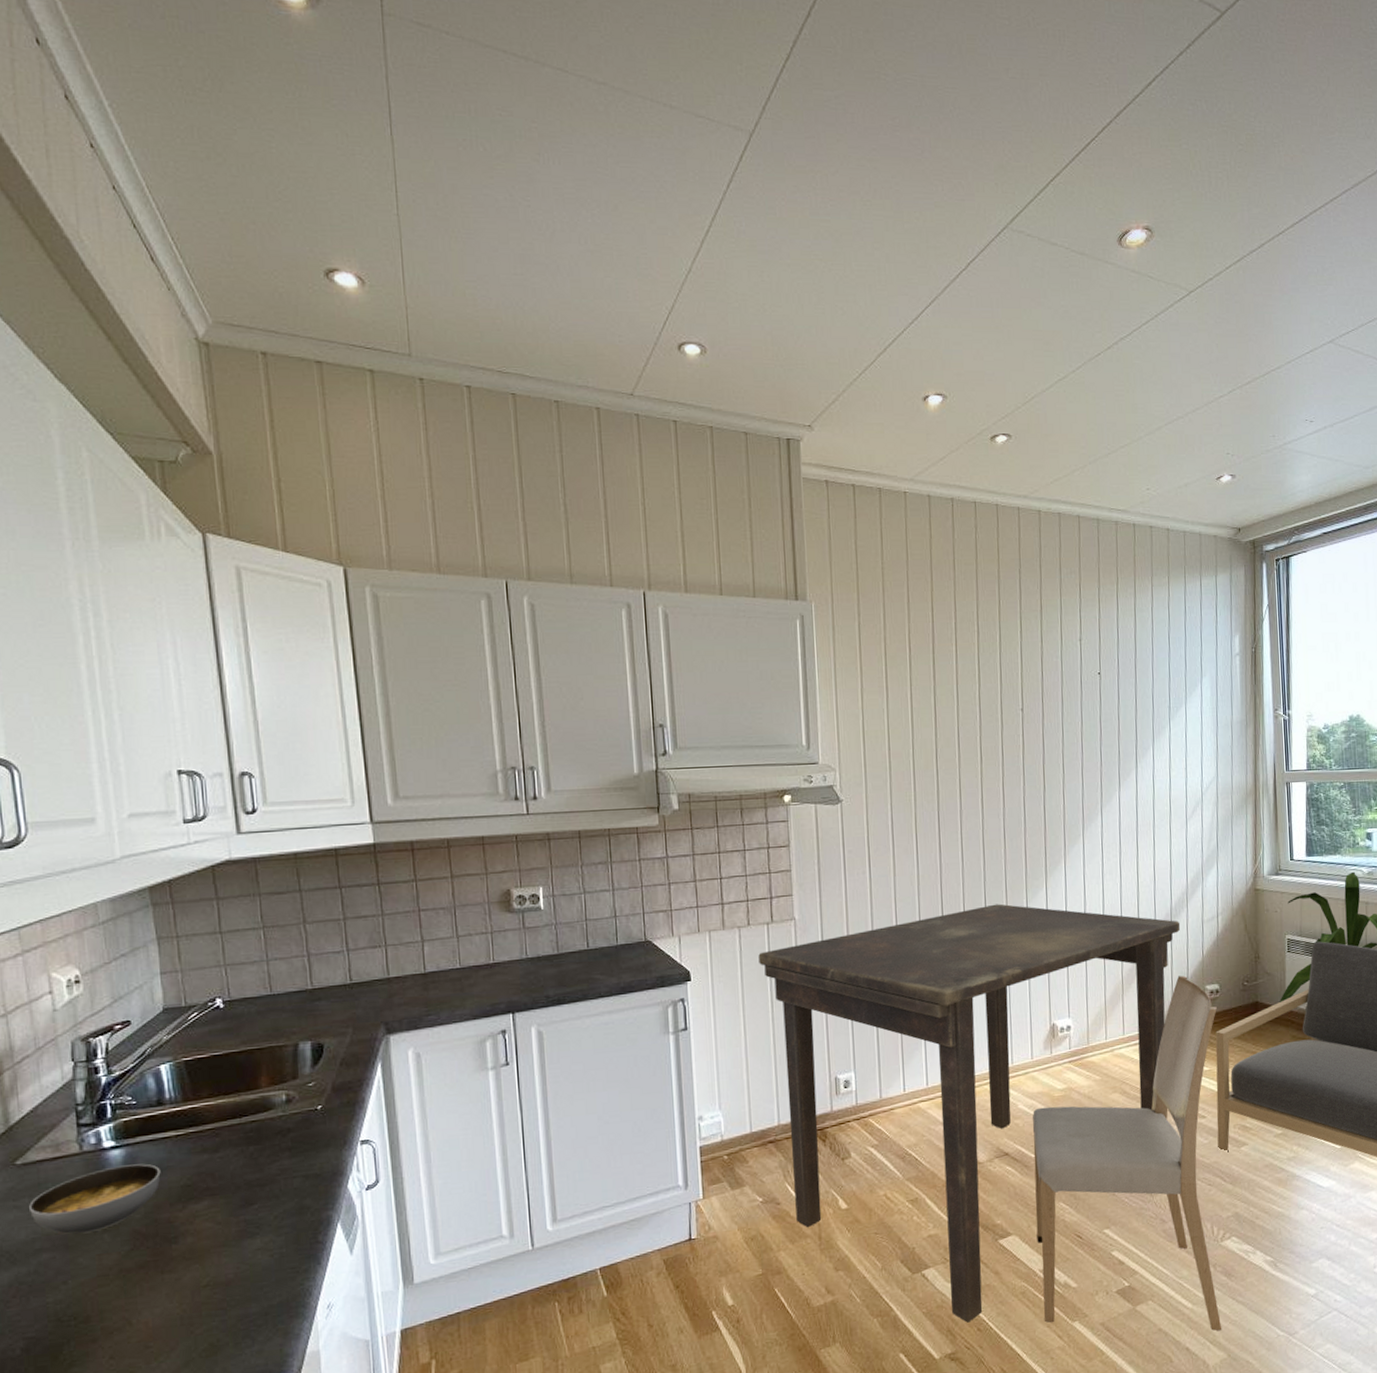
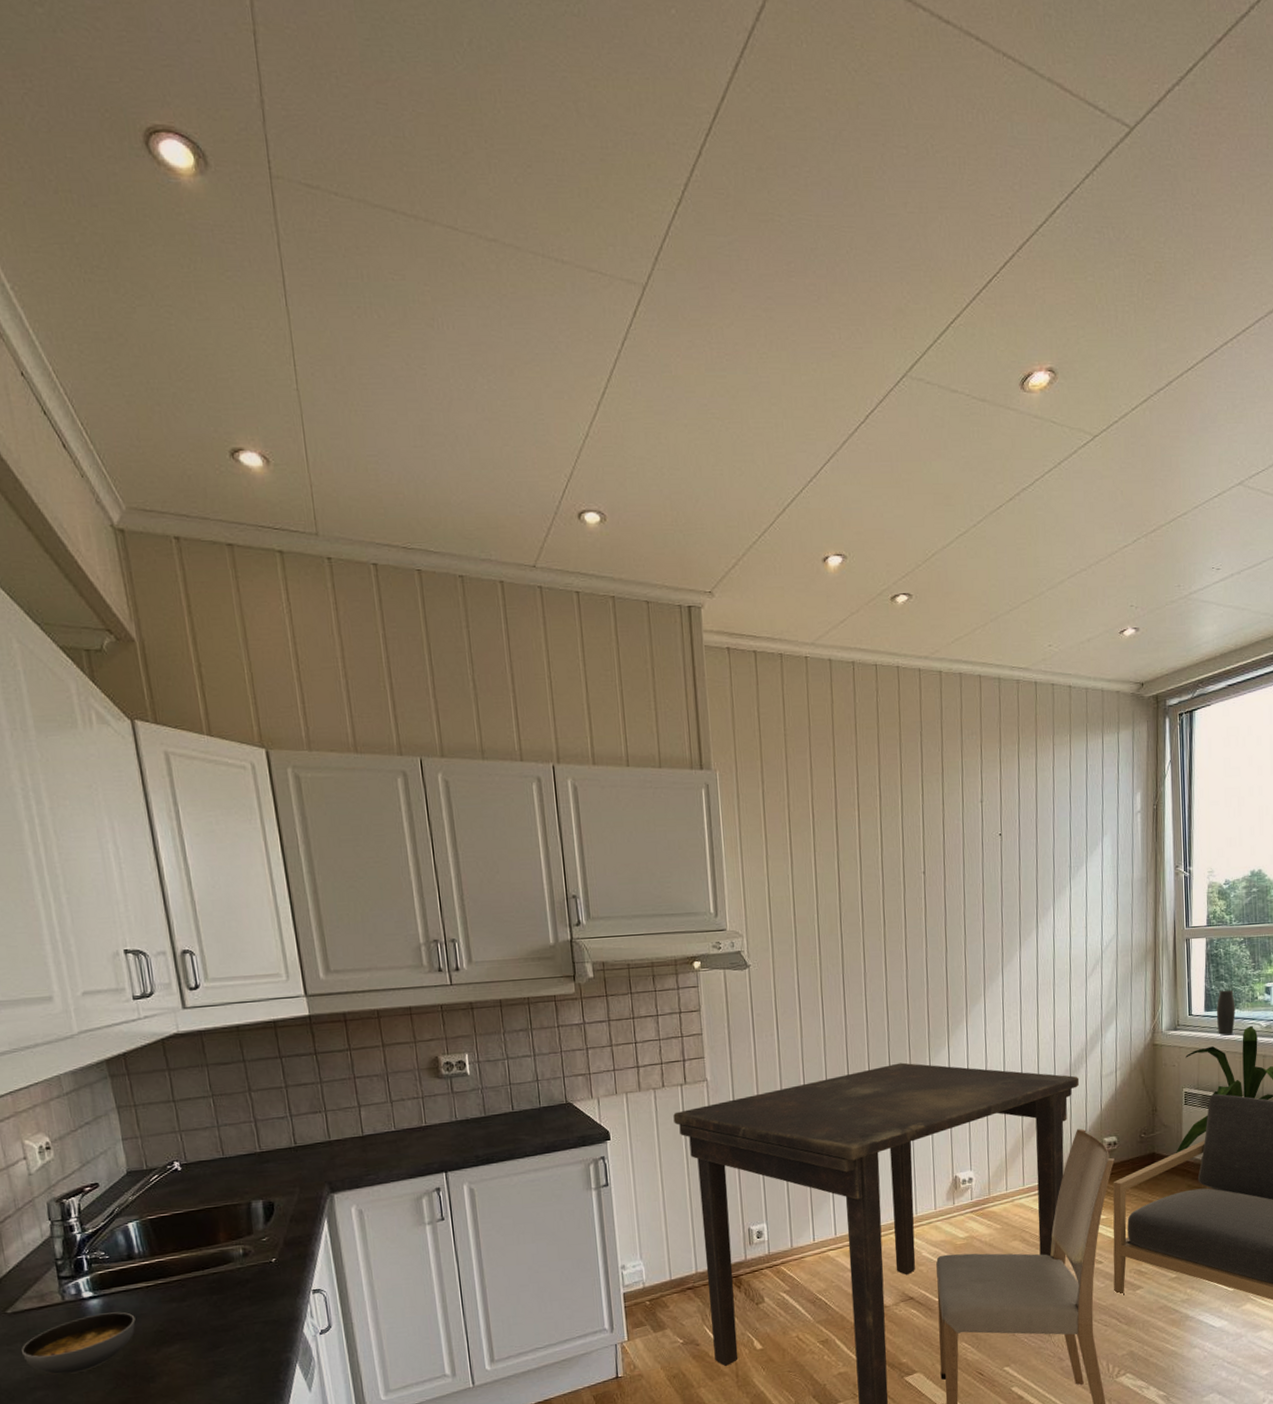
vase: none [1317,835,1337,882] -> present [1216,990,1236,1036]

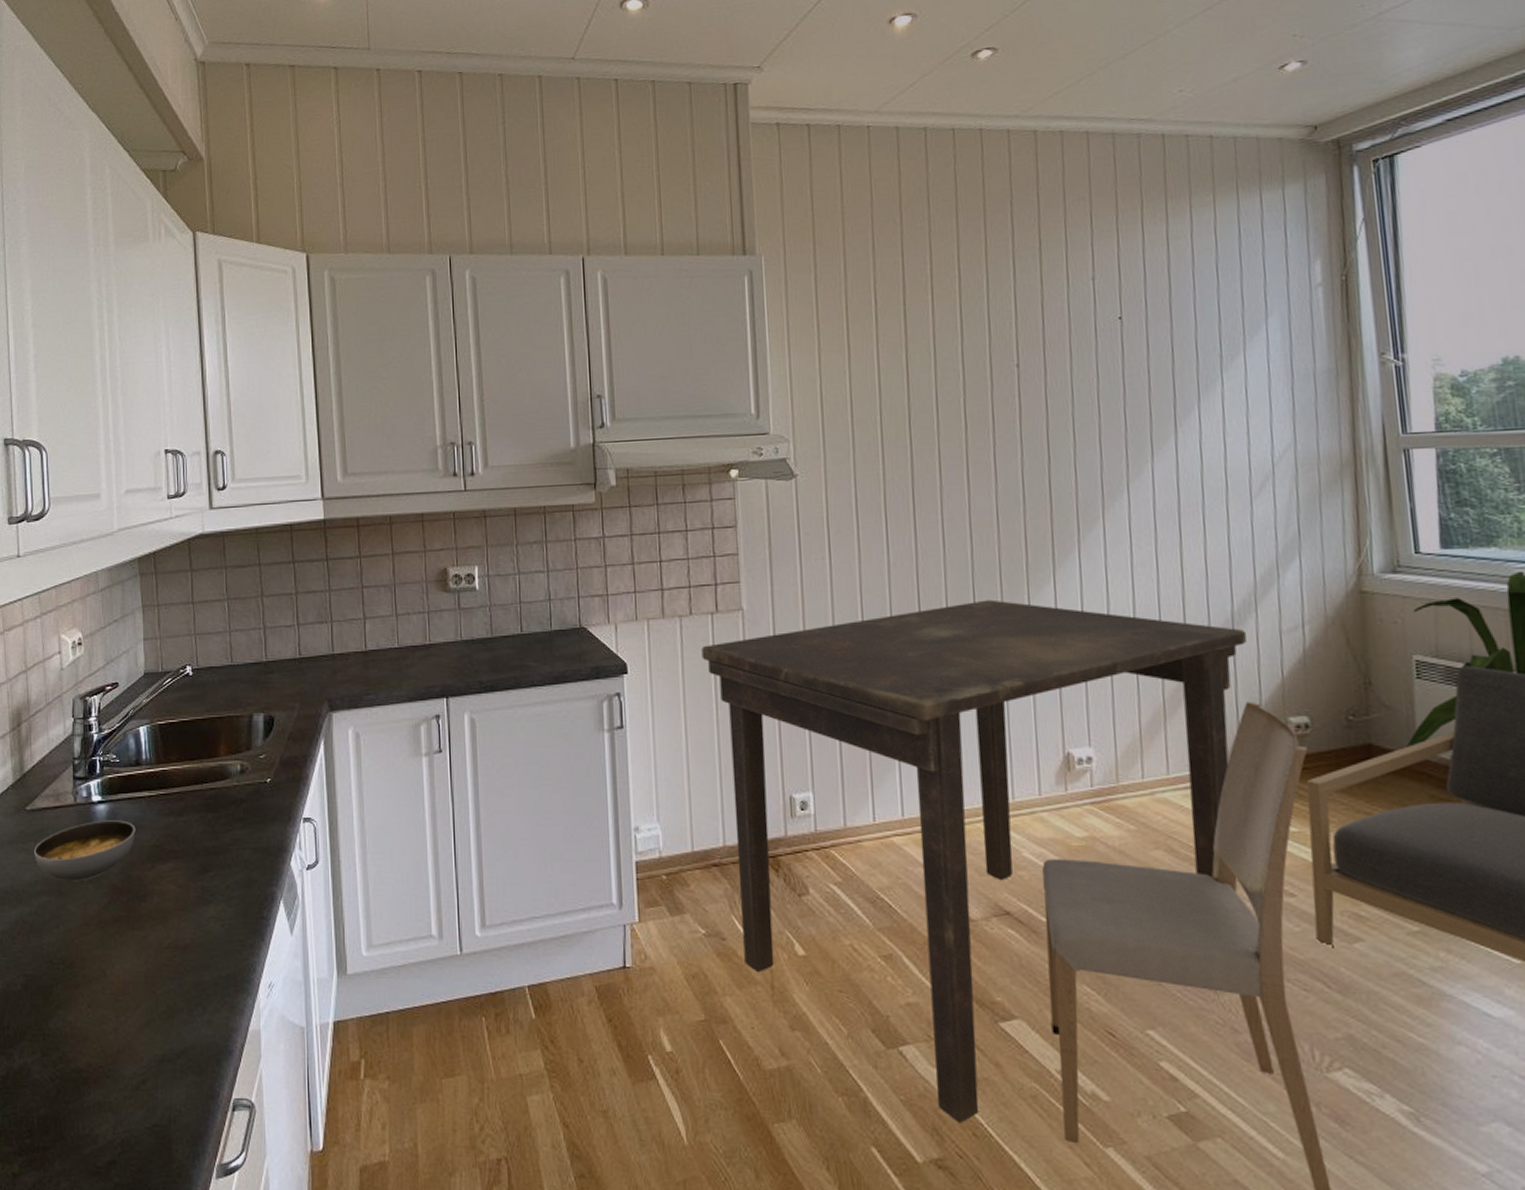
vase: present [1216,990,1236,1036] -> none [1459,519,1493,584]

